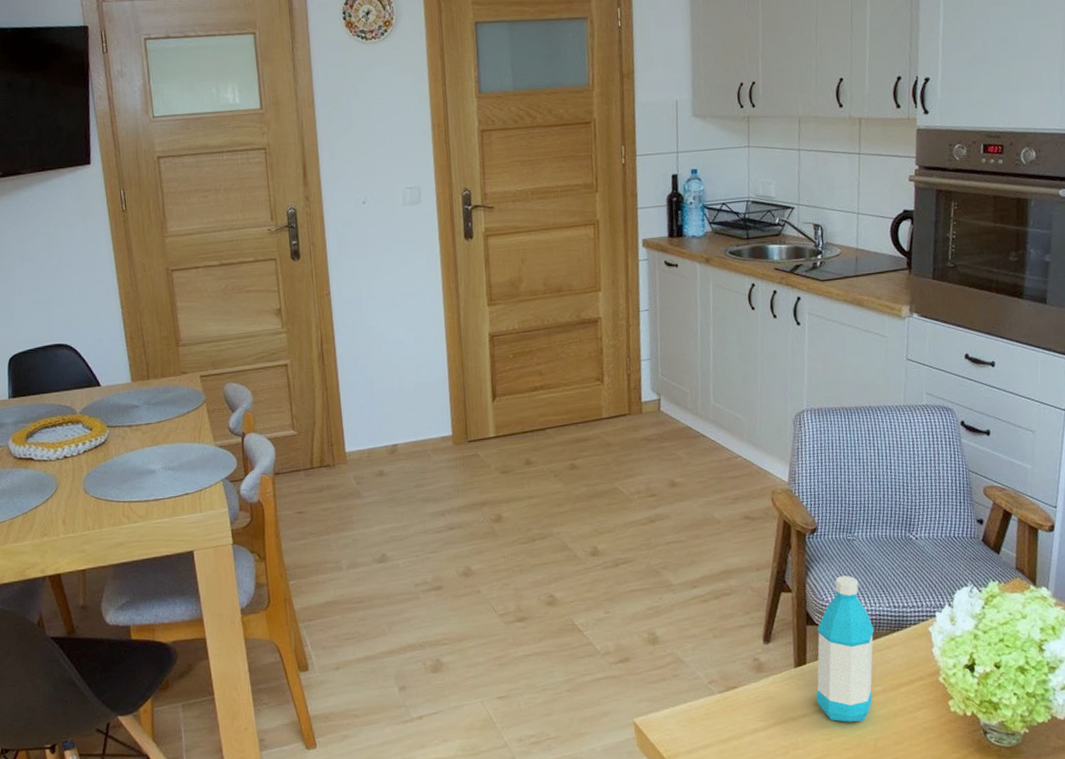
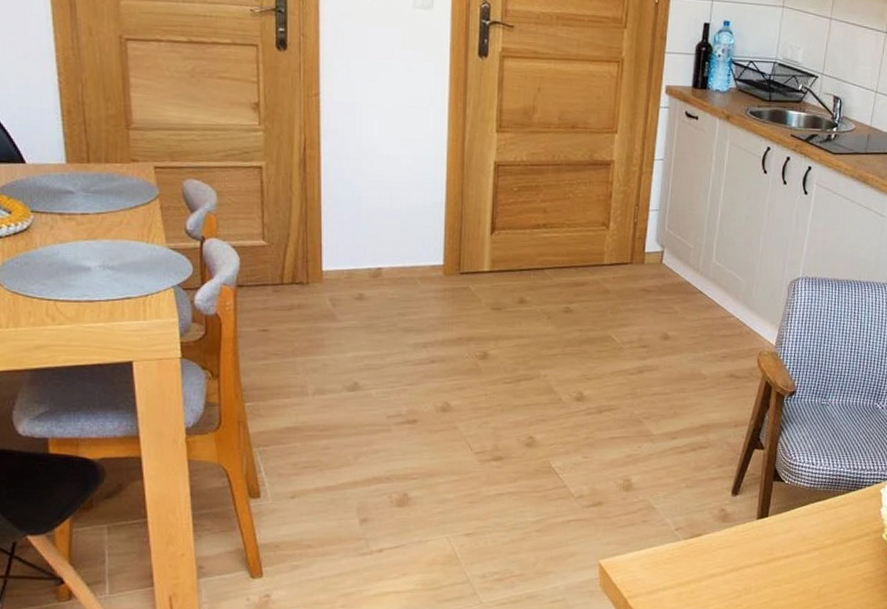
water bottle: present [816,575,875,722] -> none [772,437,834,571]

